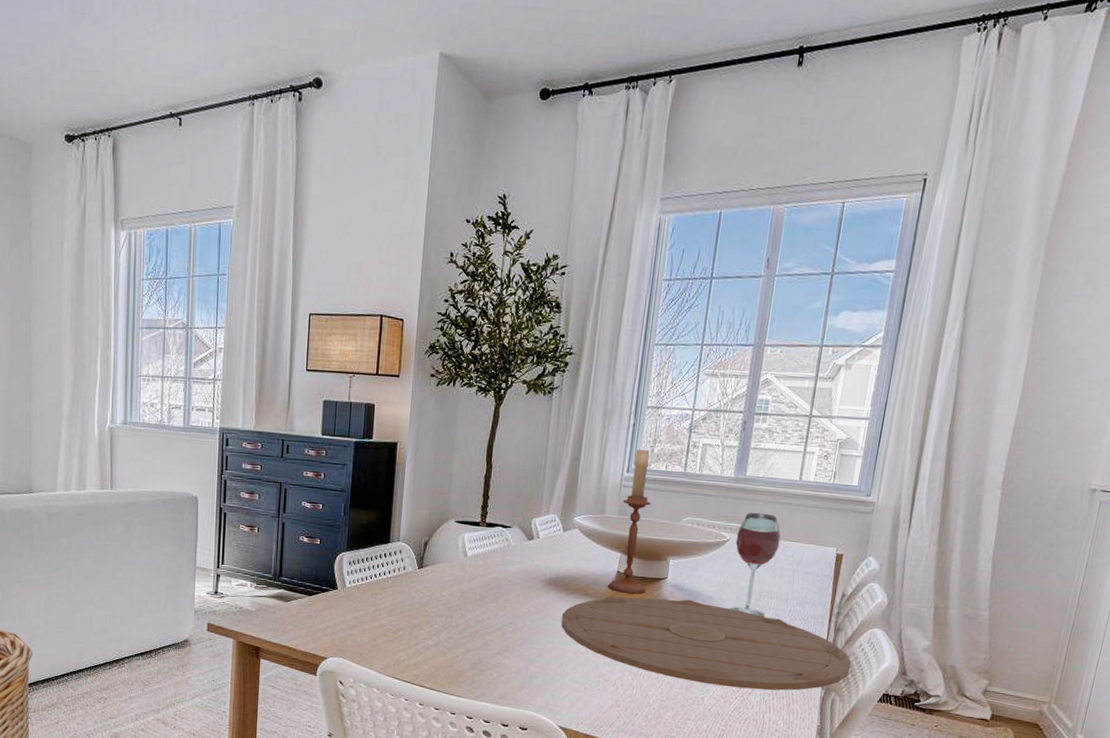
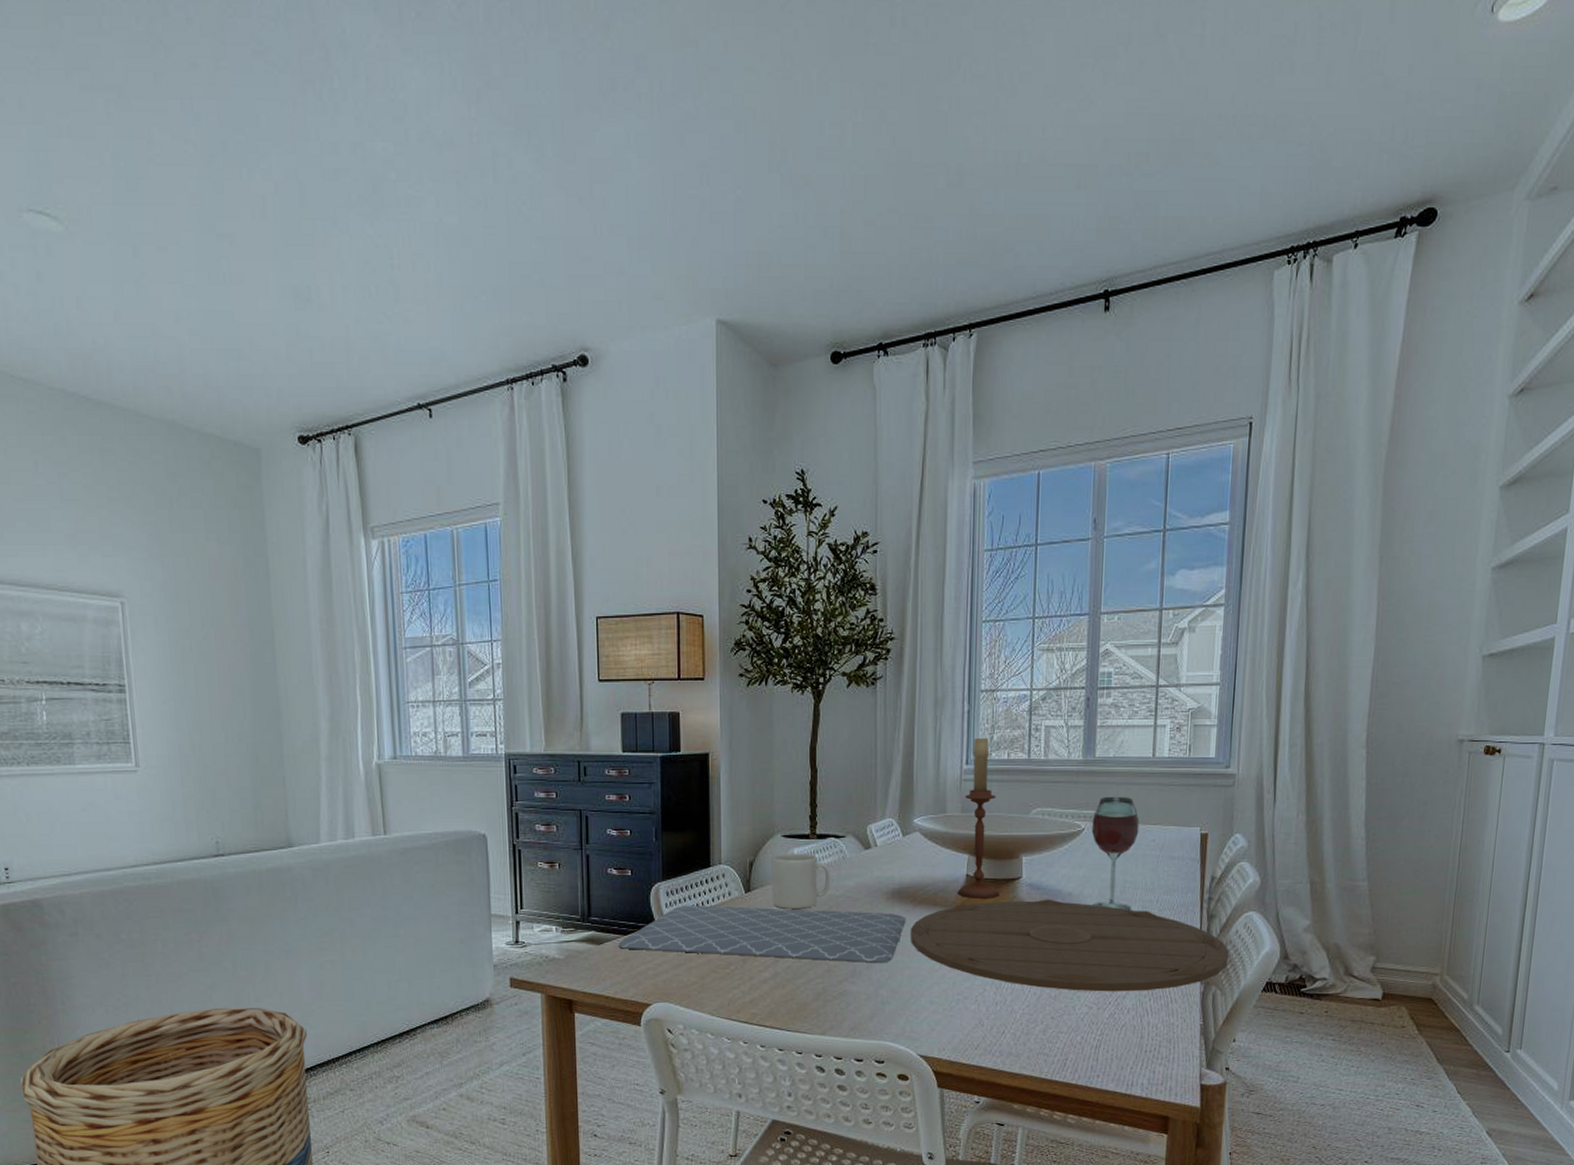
placemat: none [303,574,559,643] -> present [618,905,906,964]
mug: none [441,537,495,588] -> present [771,853,831,909]

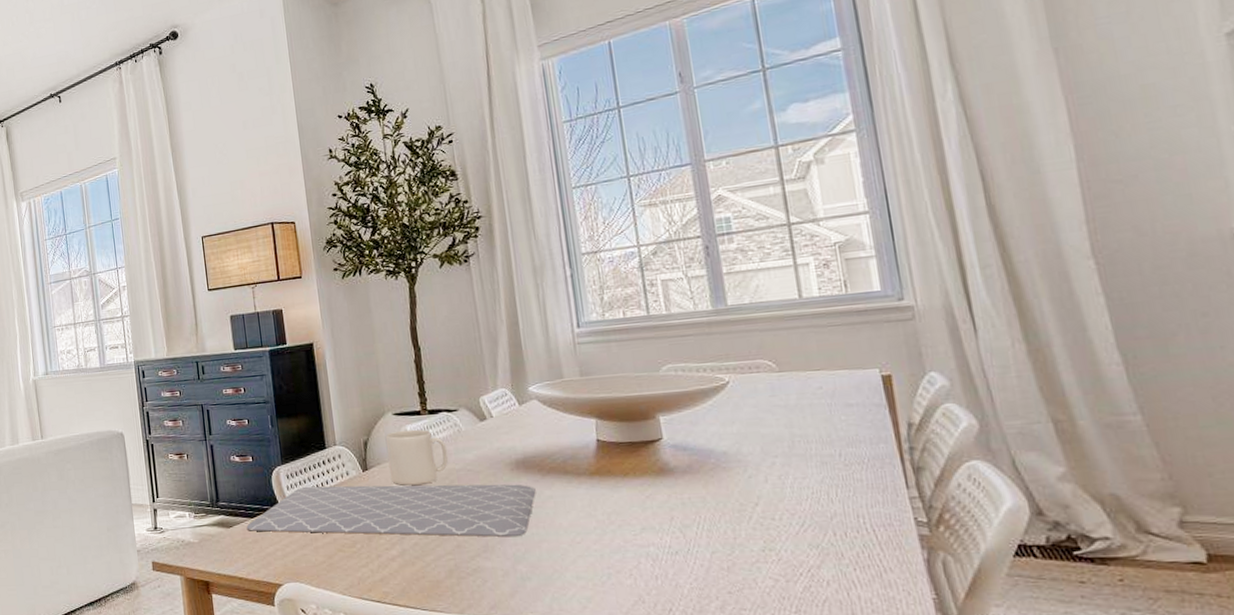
placemat: present [910,899,1230,992] -> none [541,460,956,562]
candlestick: present [957,733,1000,899] -> none [581,295,640,465]
wineglass: present [1091,796,1140,911] -> none [736,343,807,468]

